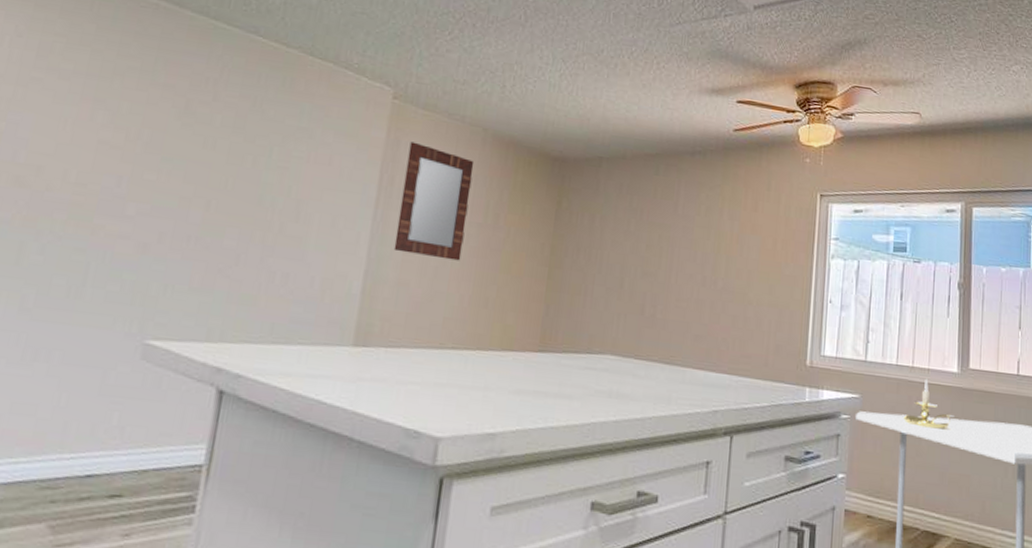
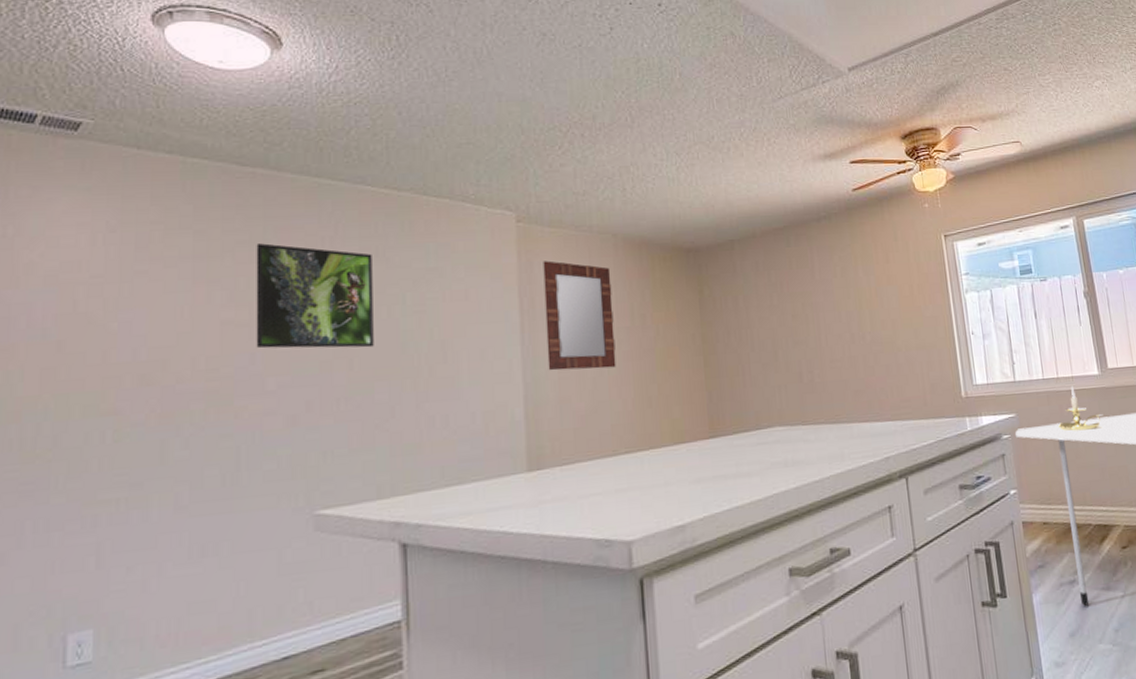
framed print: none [124,72,250,193] -> present [256,243,374,349]

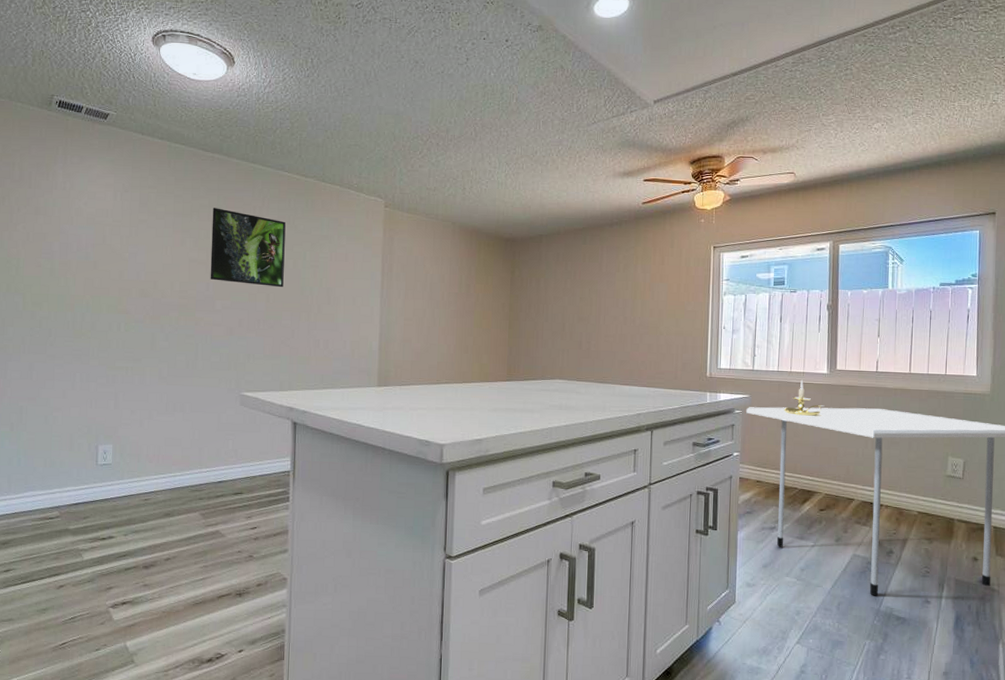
home mirror: present [543,260,616,371] -> none [397,238,448,321]

